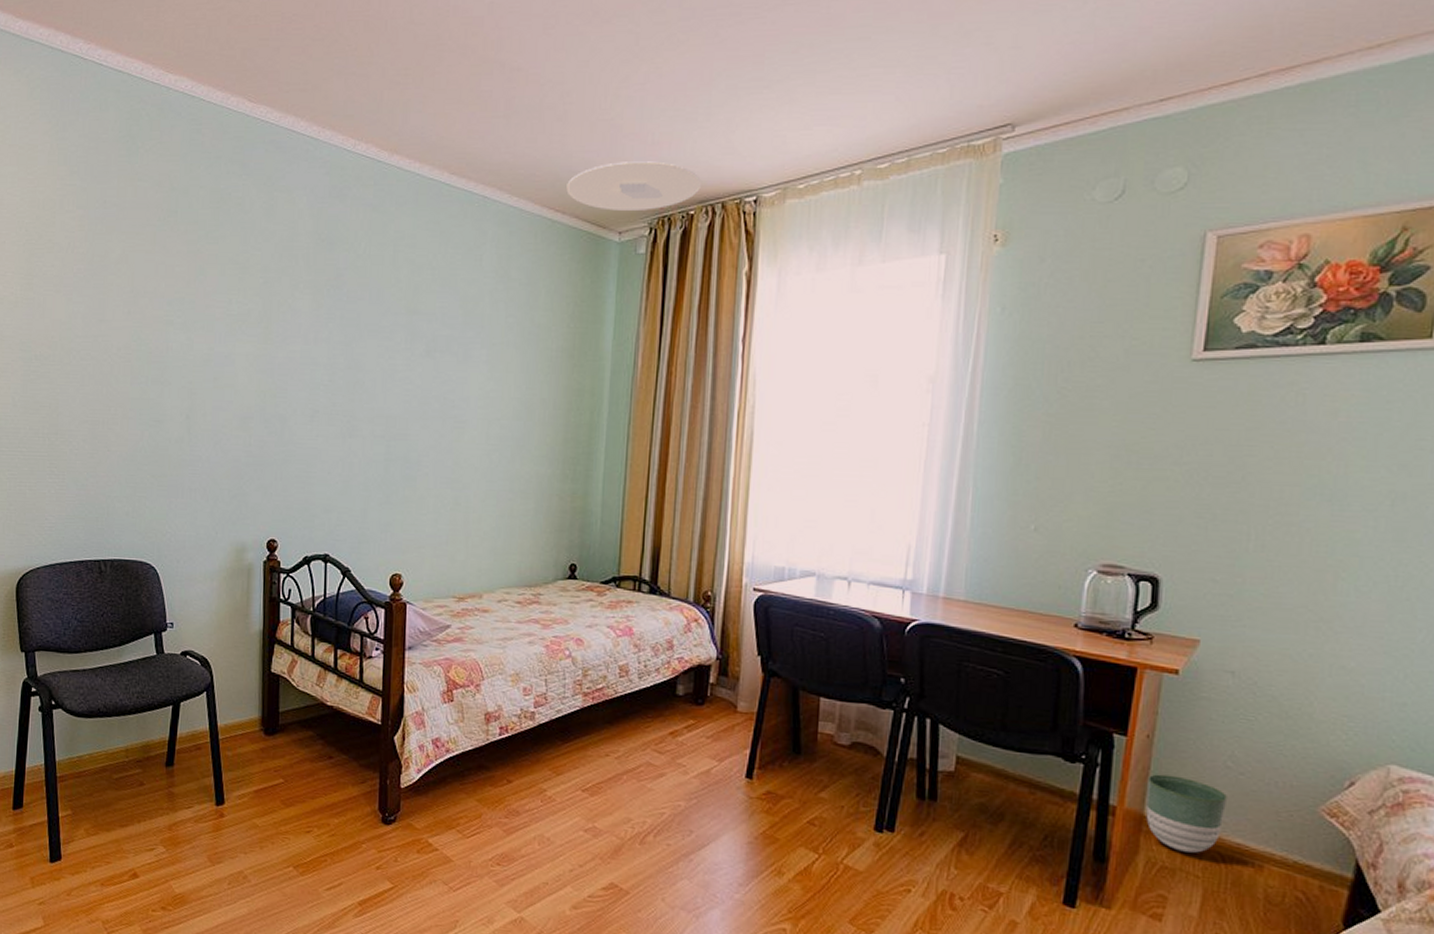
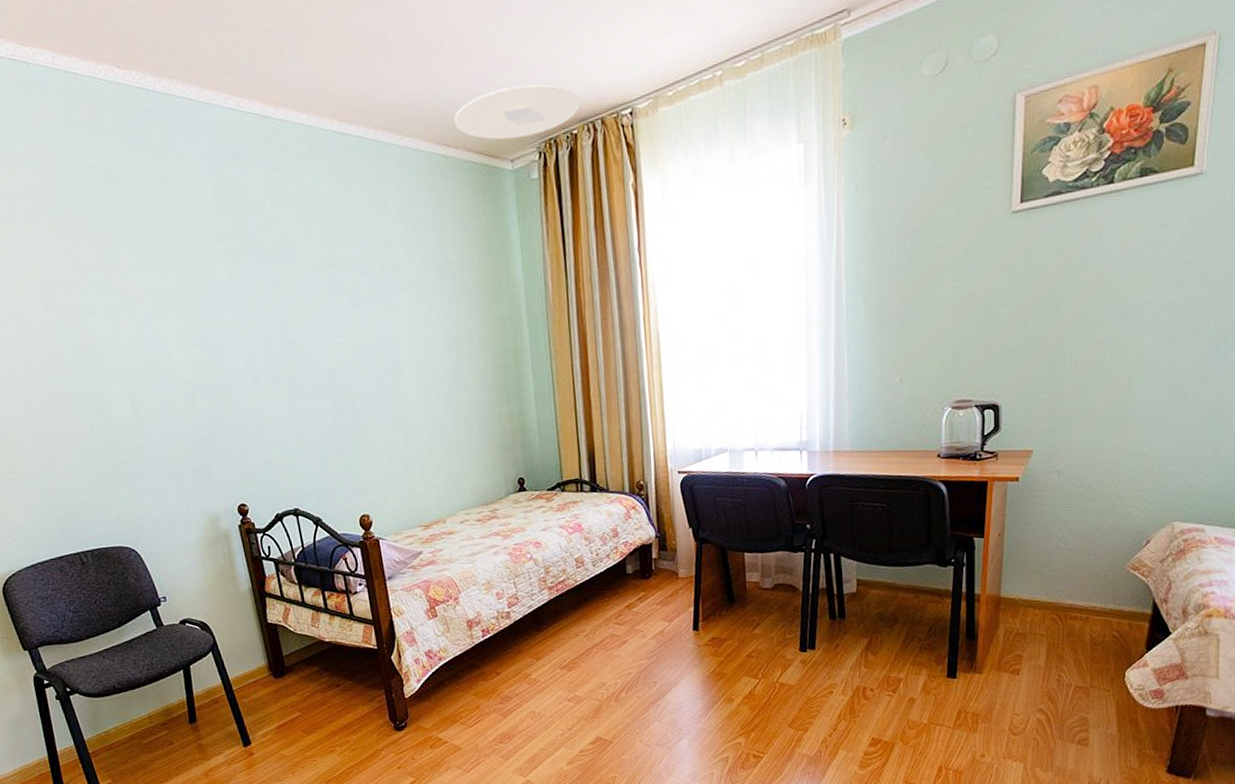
planter: present [1146,774,1228,853] -> none [1002,561,1061,619]

